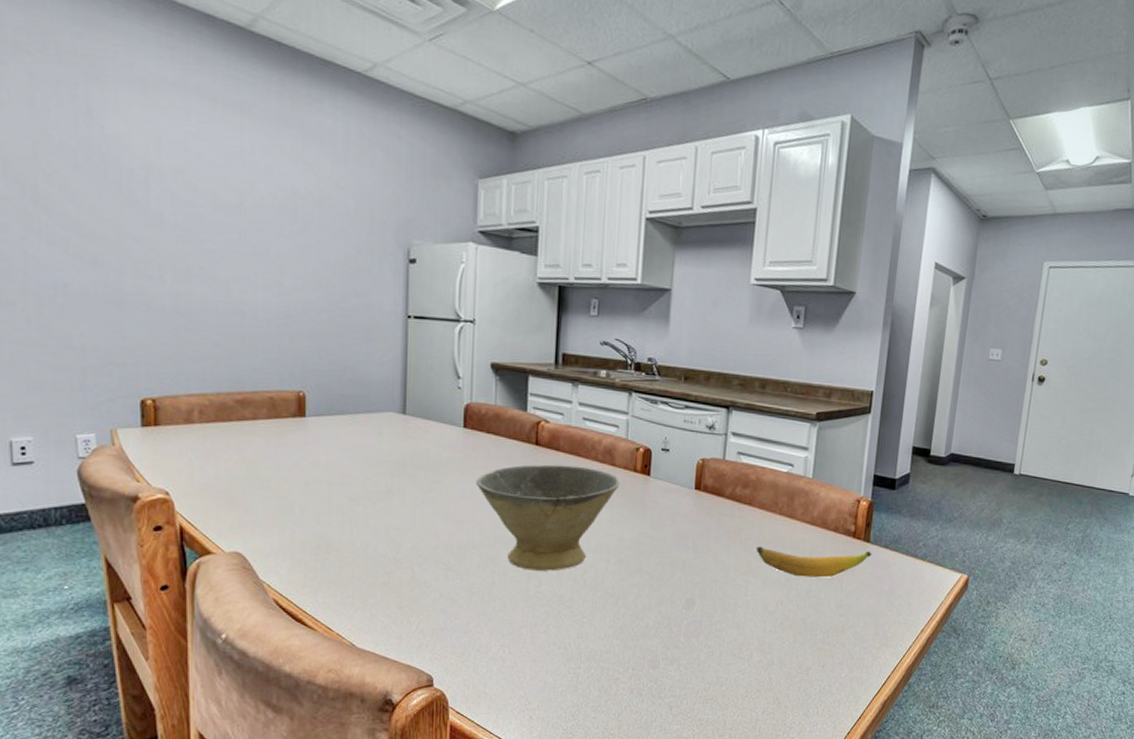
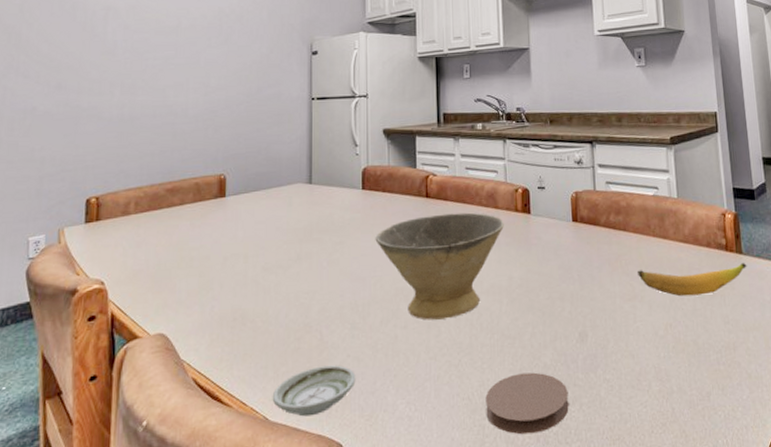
saucer: none [359,602,449,647] -> present [272,365,356,417]
coaster: none [581,631,668,686] -> present [485,372,569,435]

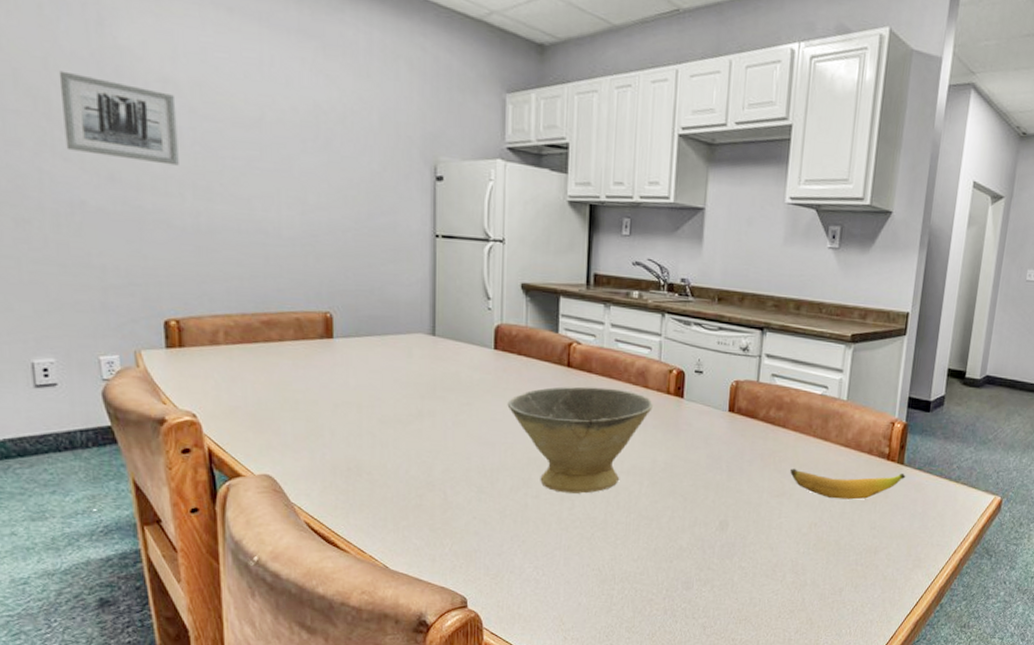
wall art: none [27,11,115,71] -> present [58,70,179,166]
saucer: present [272,365,356,417] -> none [392,524,482,569]
coaster: present [485,372,569,435] -> none [615,552,701,607]

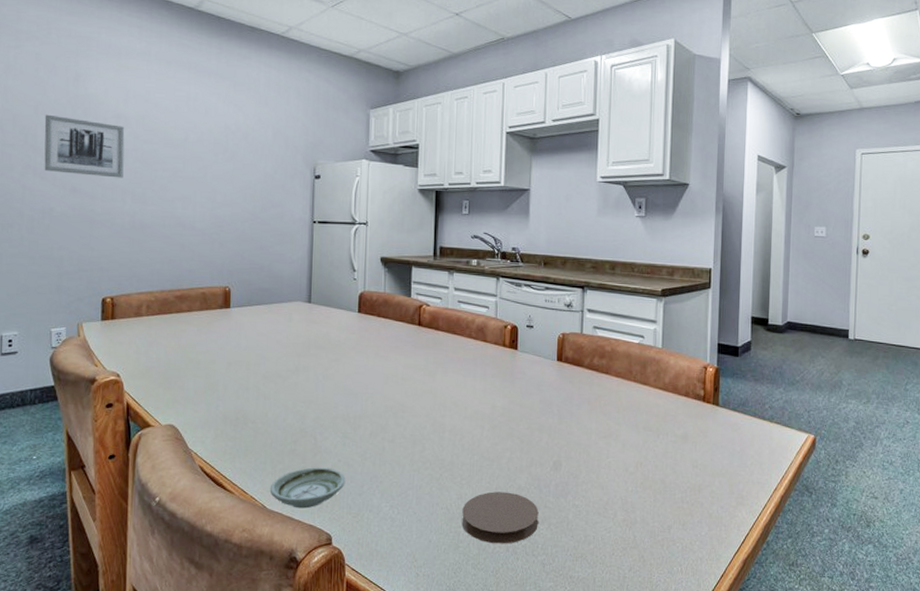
saucer: none [392,524,482,569] -> present [269,467,345,509]
bowl: present [507,386,653,494] -> none [368,342,491,438]
coaster: none [615,552,701,607] -> present [462,492,539,544]
banana: present [789,468,906,500] -> none [614,411,722,440]

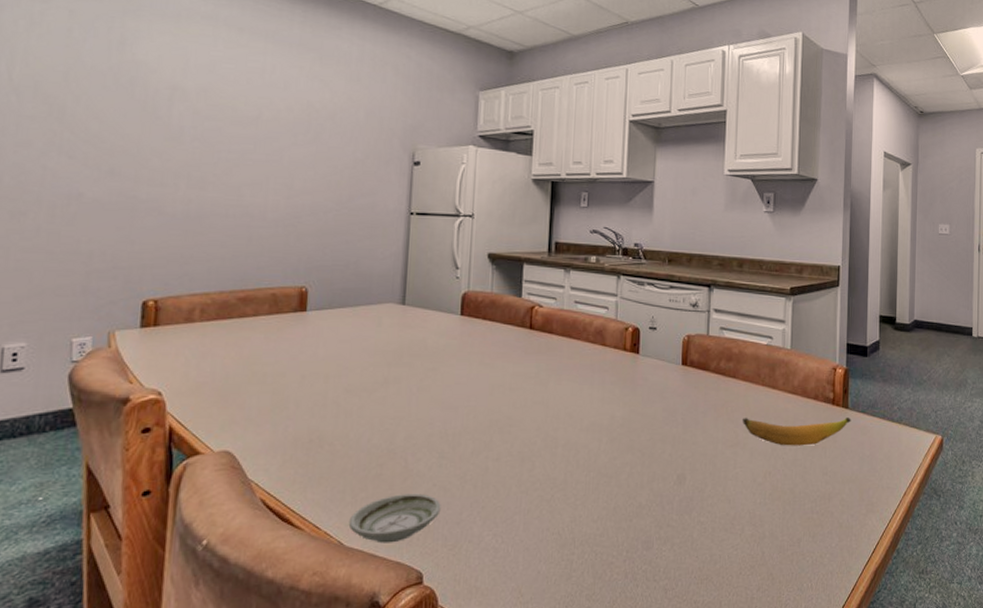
wall art: present [44,114,125,178] -> none [73,82,182,160]
coaster: present [462,492,539,544] -> none [575,511,661,571]
banana: none [614,411,722,440] -> present [741,418,851,446]

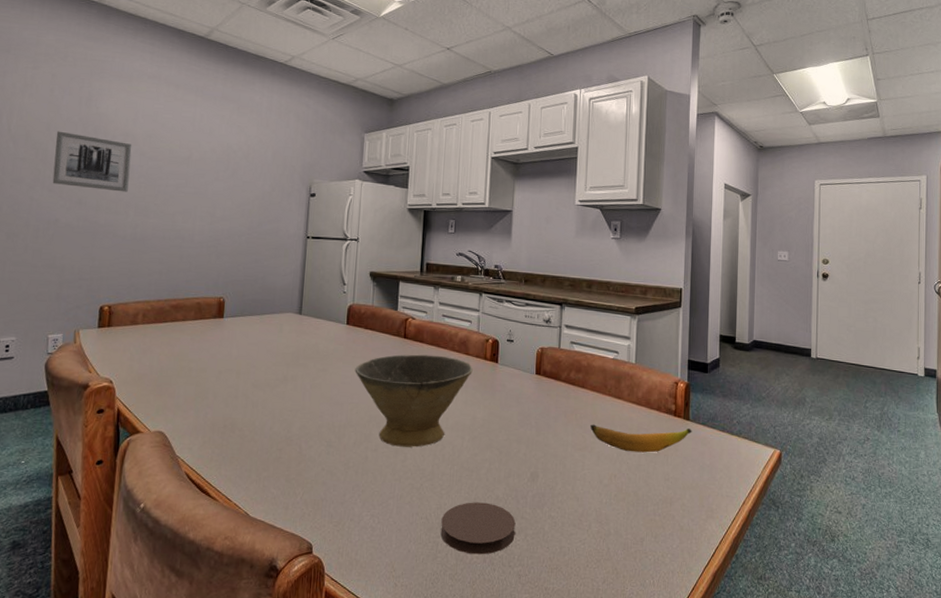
wall art: none [73,82,182,160] -> present [52,131,132,192]
saucer: present [348,493,441,543] -> none [253,475,328,517]
bowl: none [471,347,610,454] -> present [355,354,473,447]
coaster: none [575,511,661,571] -> present [440,502,516,555]

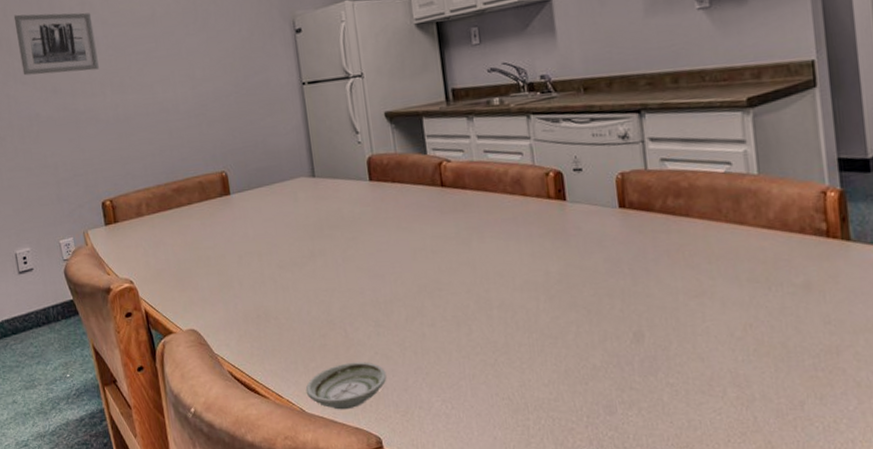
saucer: none [253,475,328,517] -> present [305,362,387,410]
bowl: present [355,354,473,447] -> none [389,201,535,318]
coaster: present [440,502,516,555] -> none [527,374,626,437]
banana: present [589,424,692,453] -> none [704,252,857,292]

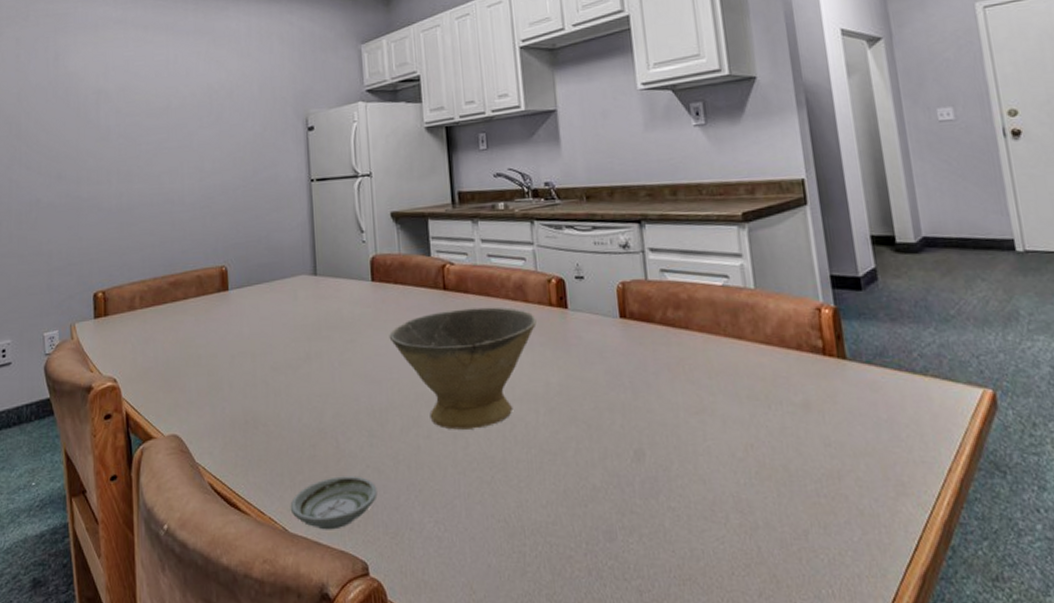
wall art: present [13,12,99,76] -> none [27,99,108,161]
bowl: none [389,201,535,318] -> present [389,307,537,430]

